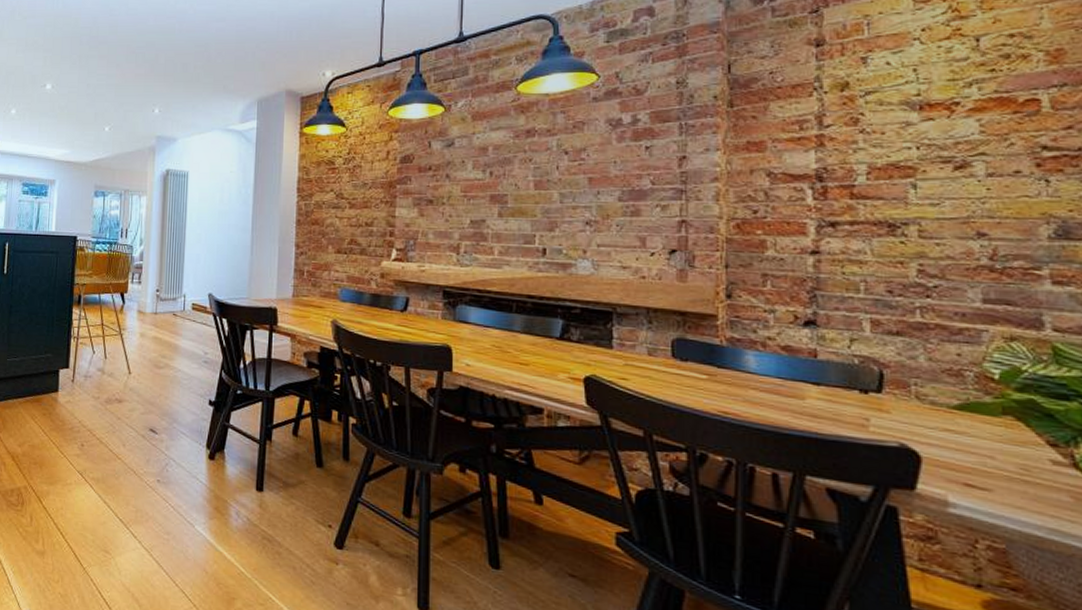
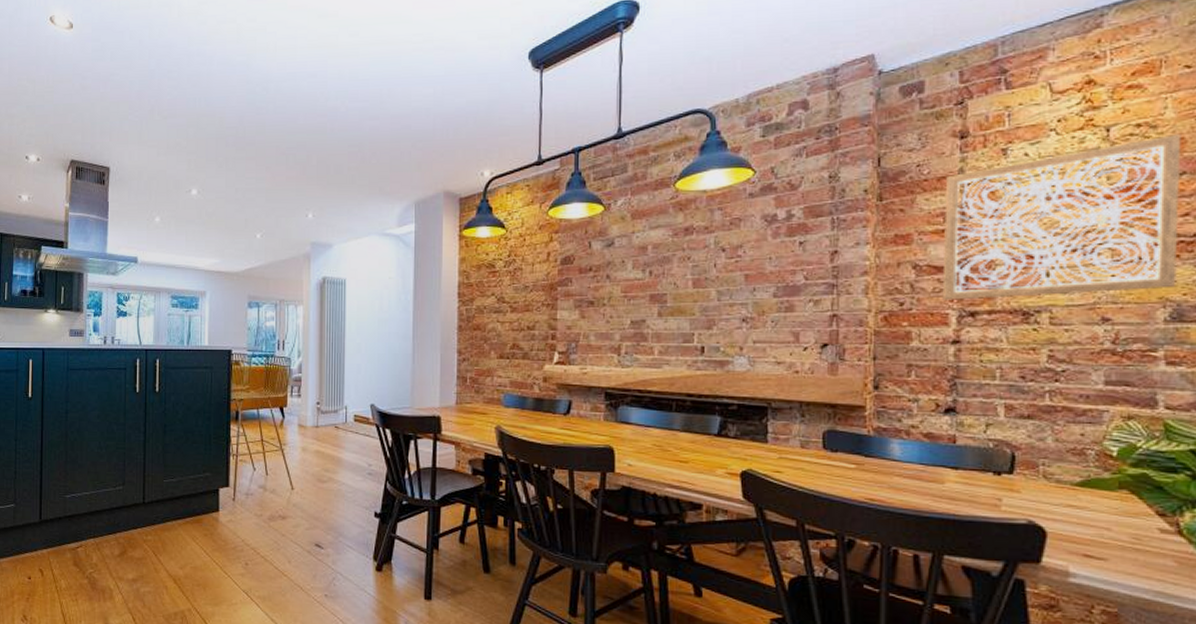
wall art: none [799,44,1061,210] -> present [942,133,1181,300]

